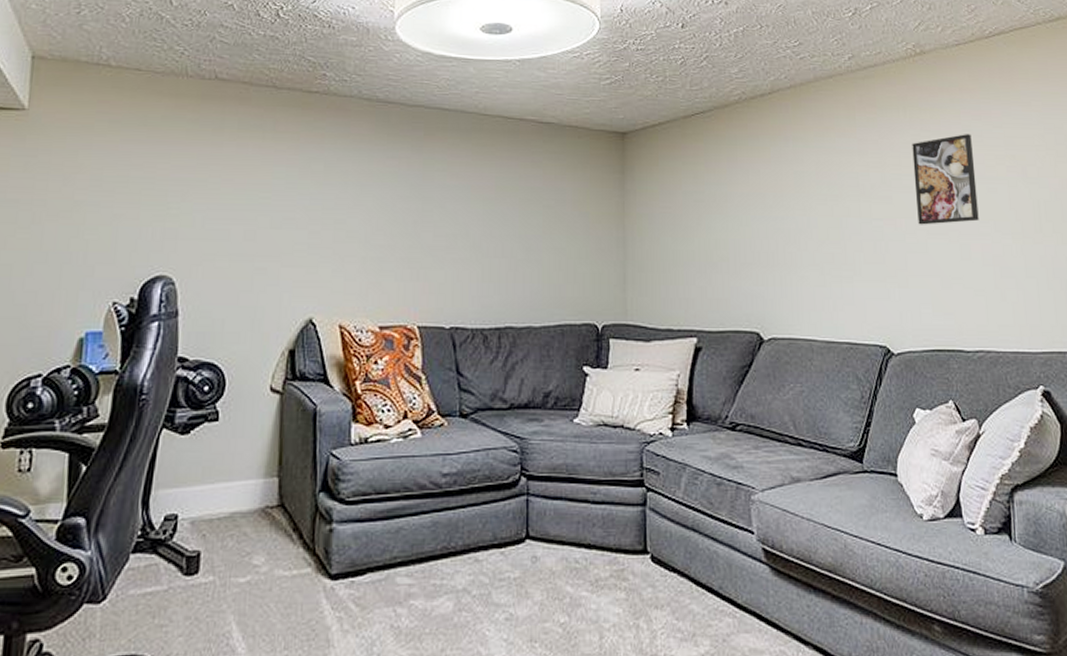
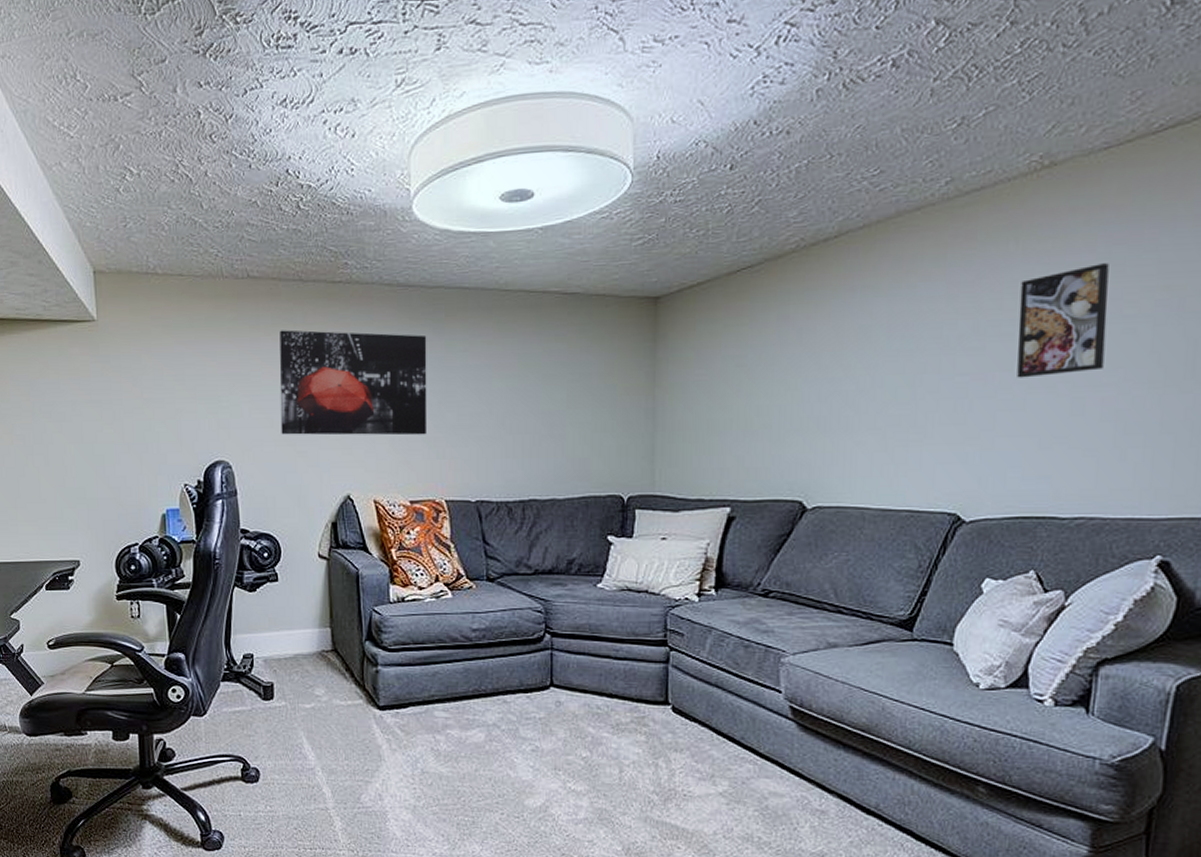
wall art: none [238,136,405,255] -> present [279,330,428,436]

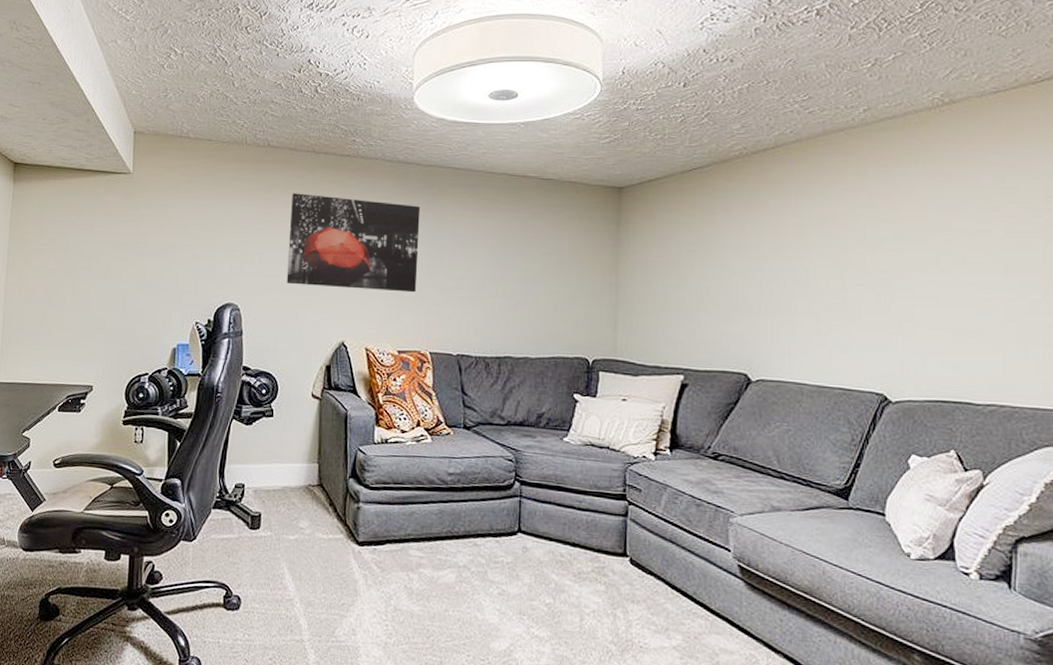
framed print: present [1017,263,1109,378] -> none [930,186,1005,278]

